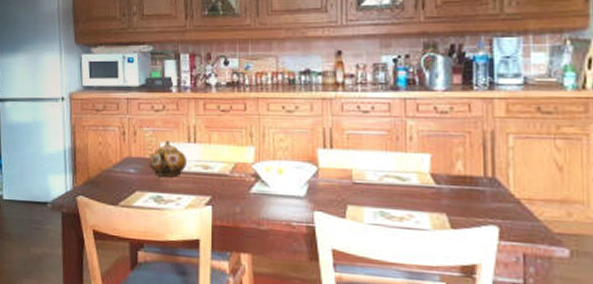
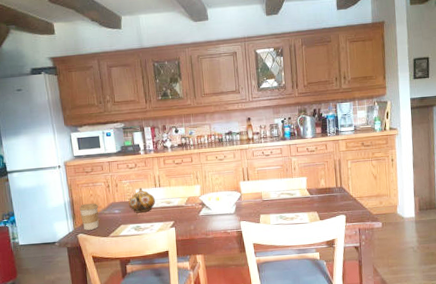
coffee cup: none [82,154,108,193] -> present [79,203,99,230]

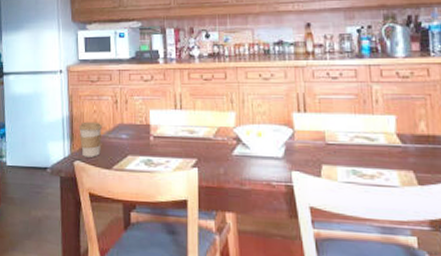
teapot: present [128,188,155,213] -> none [139,108,174,142]

